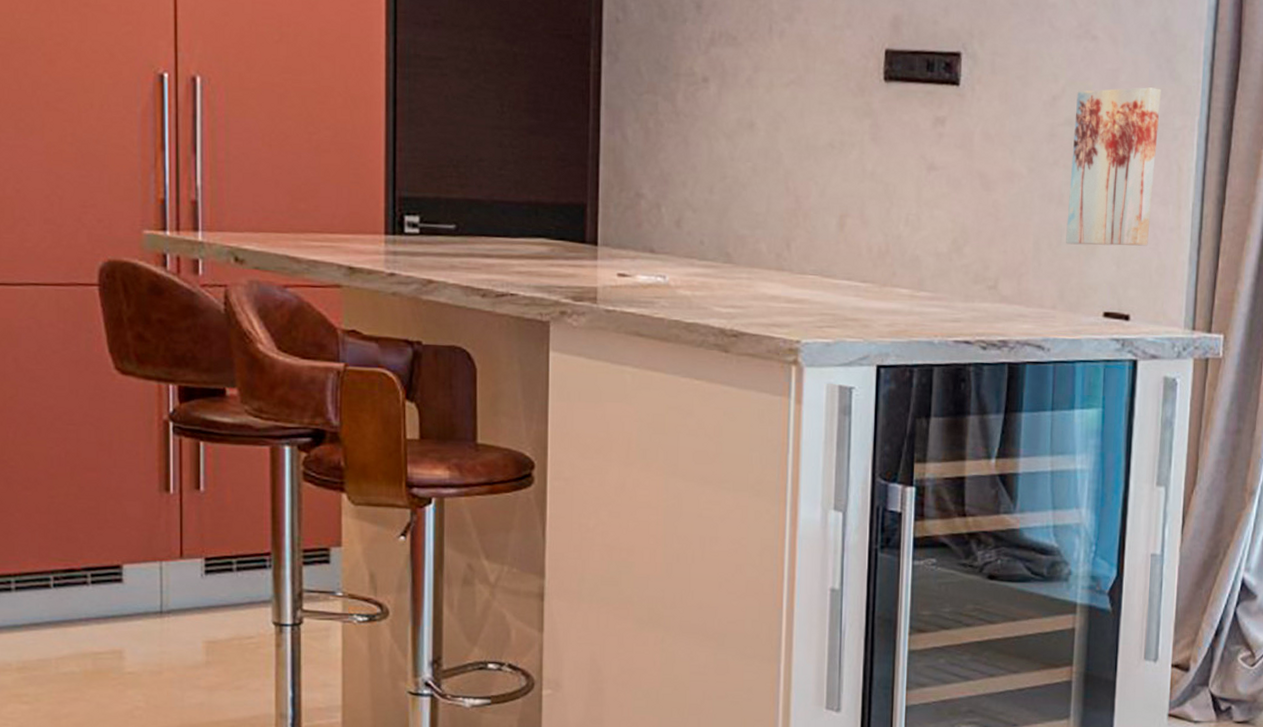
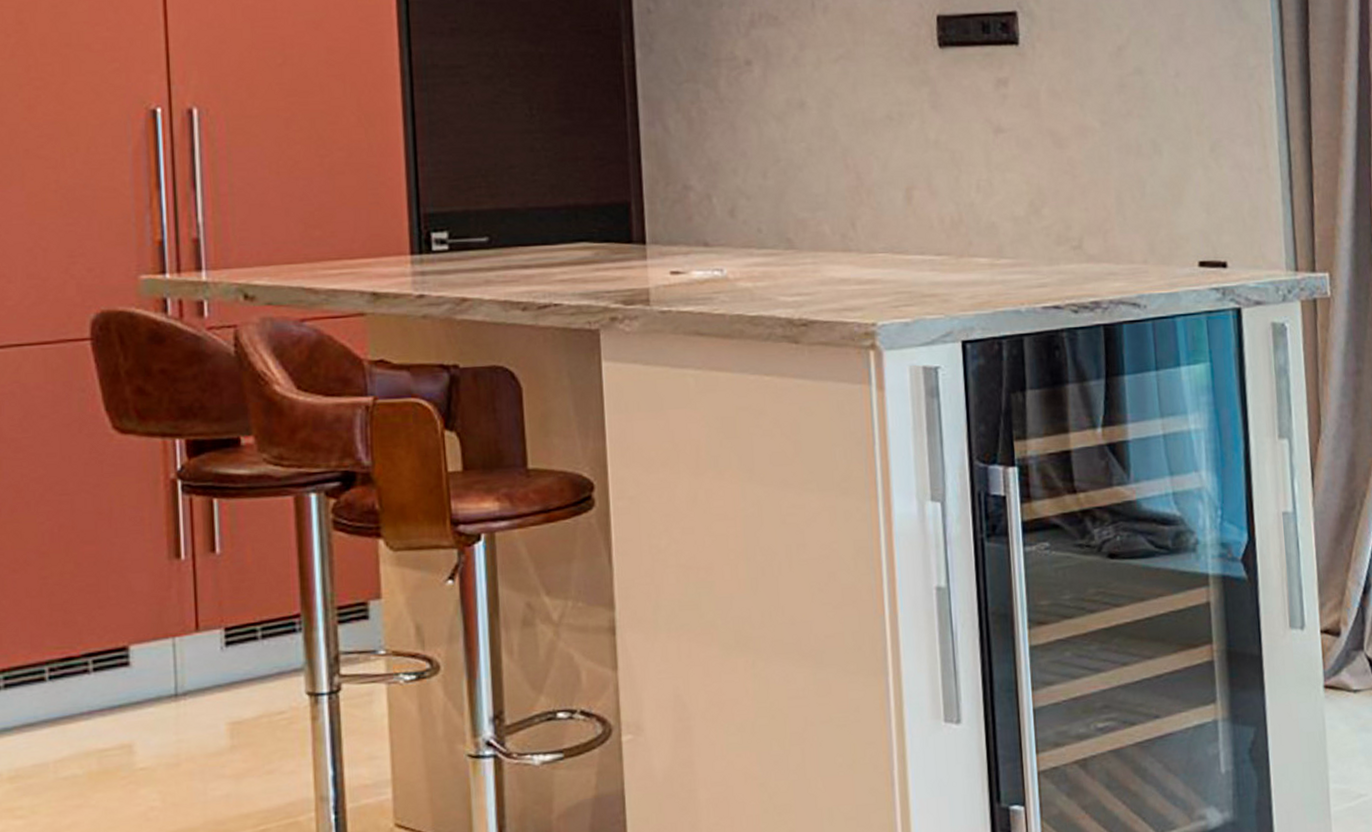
wall art: present [1066,87,1161,246] -> none [1143,29,1237,195]

